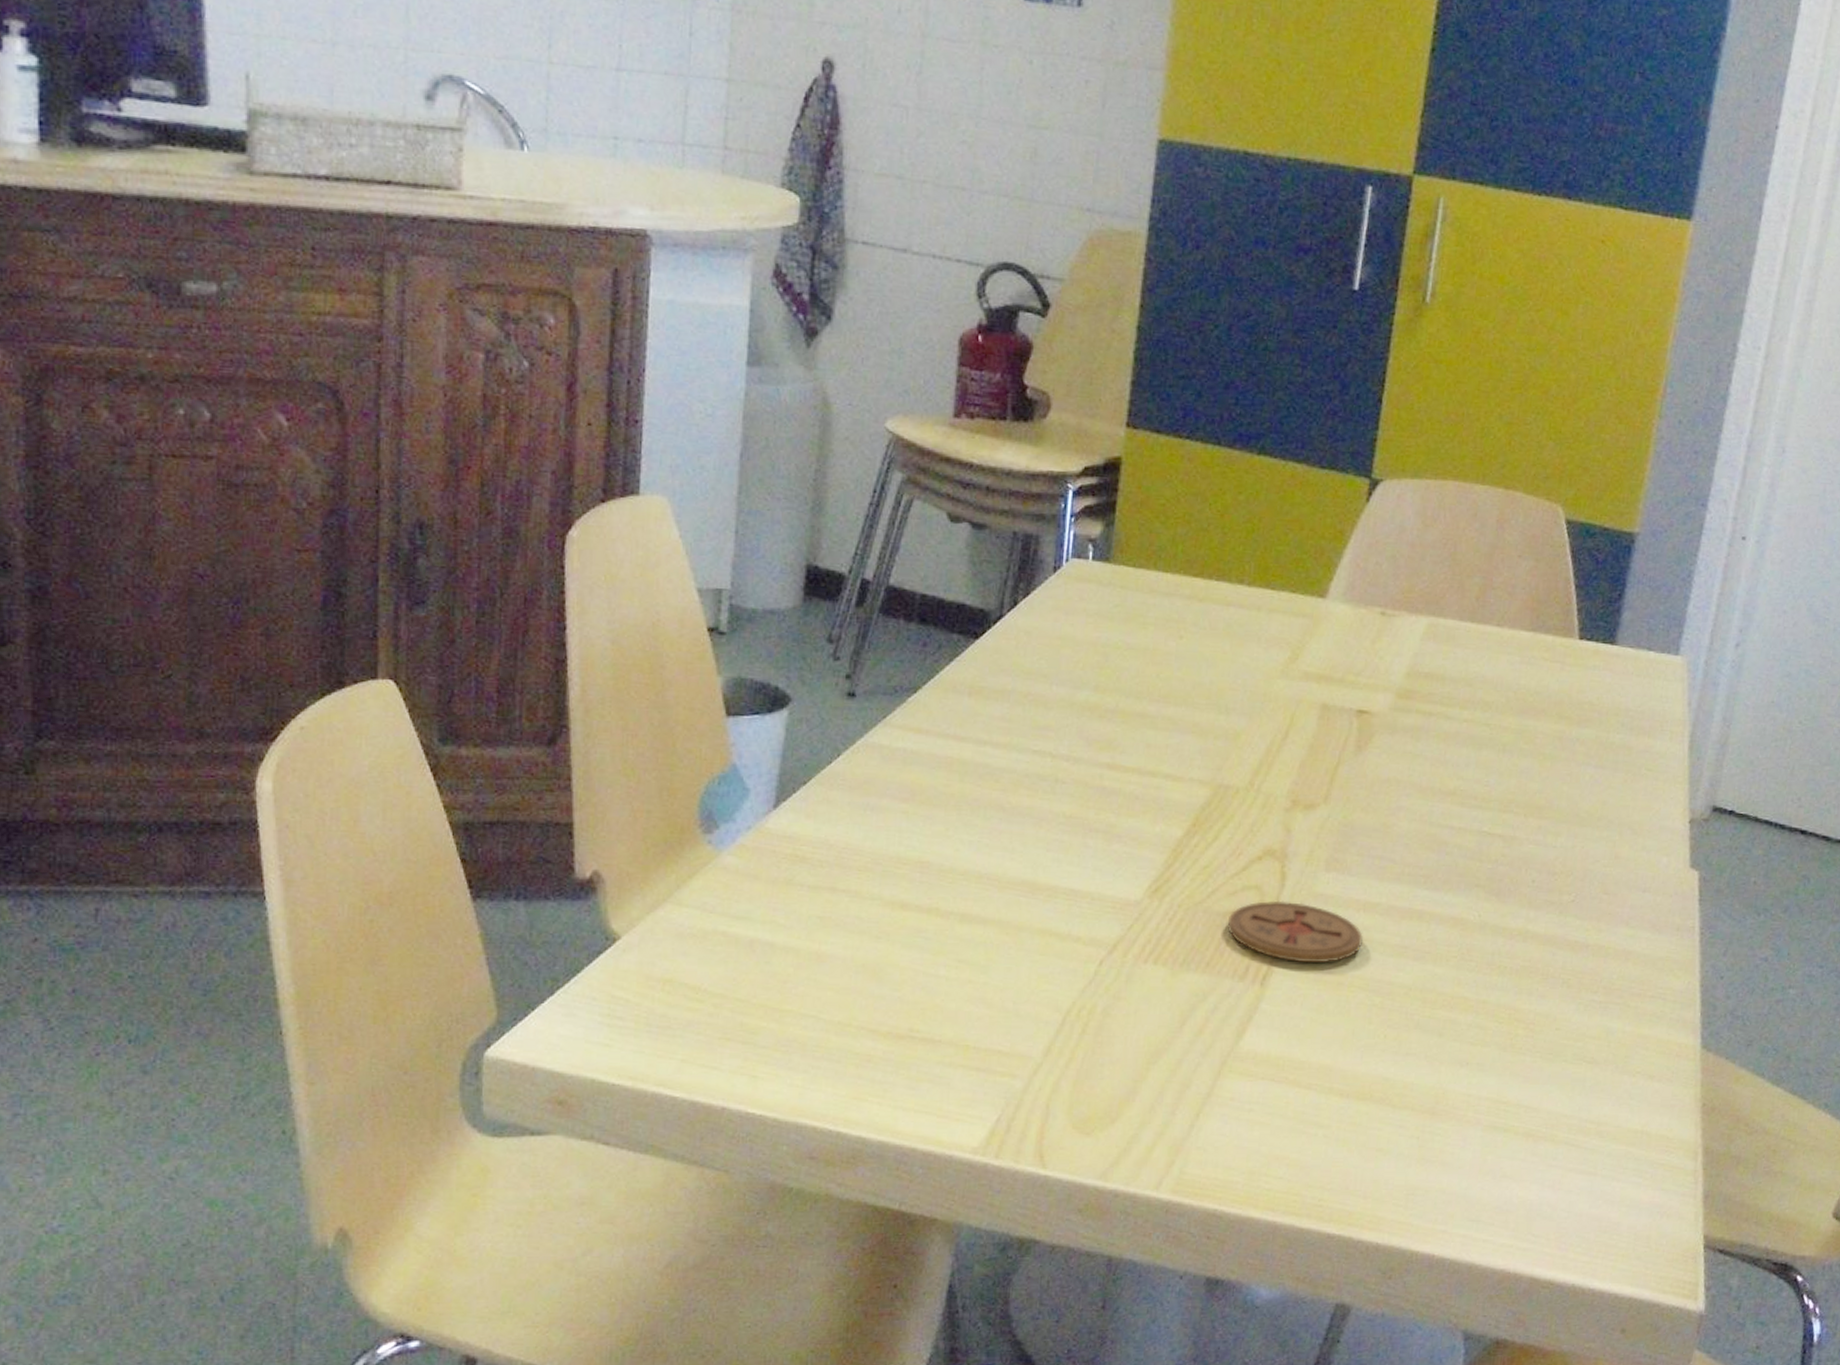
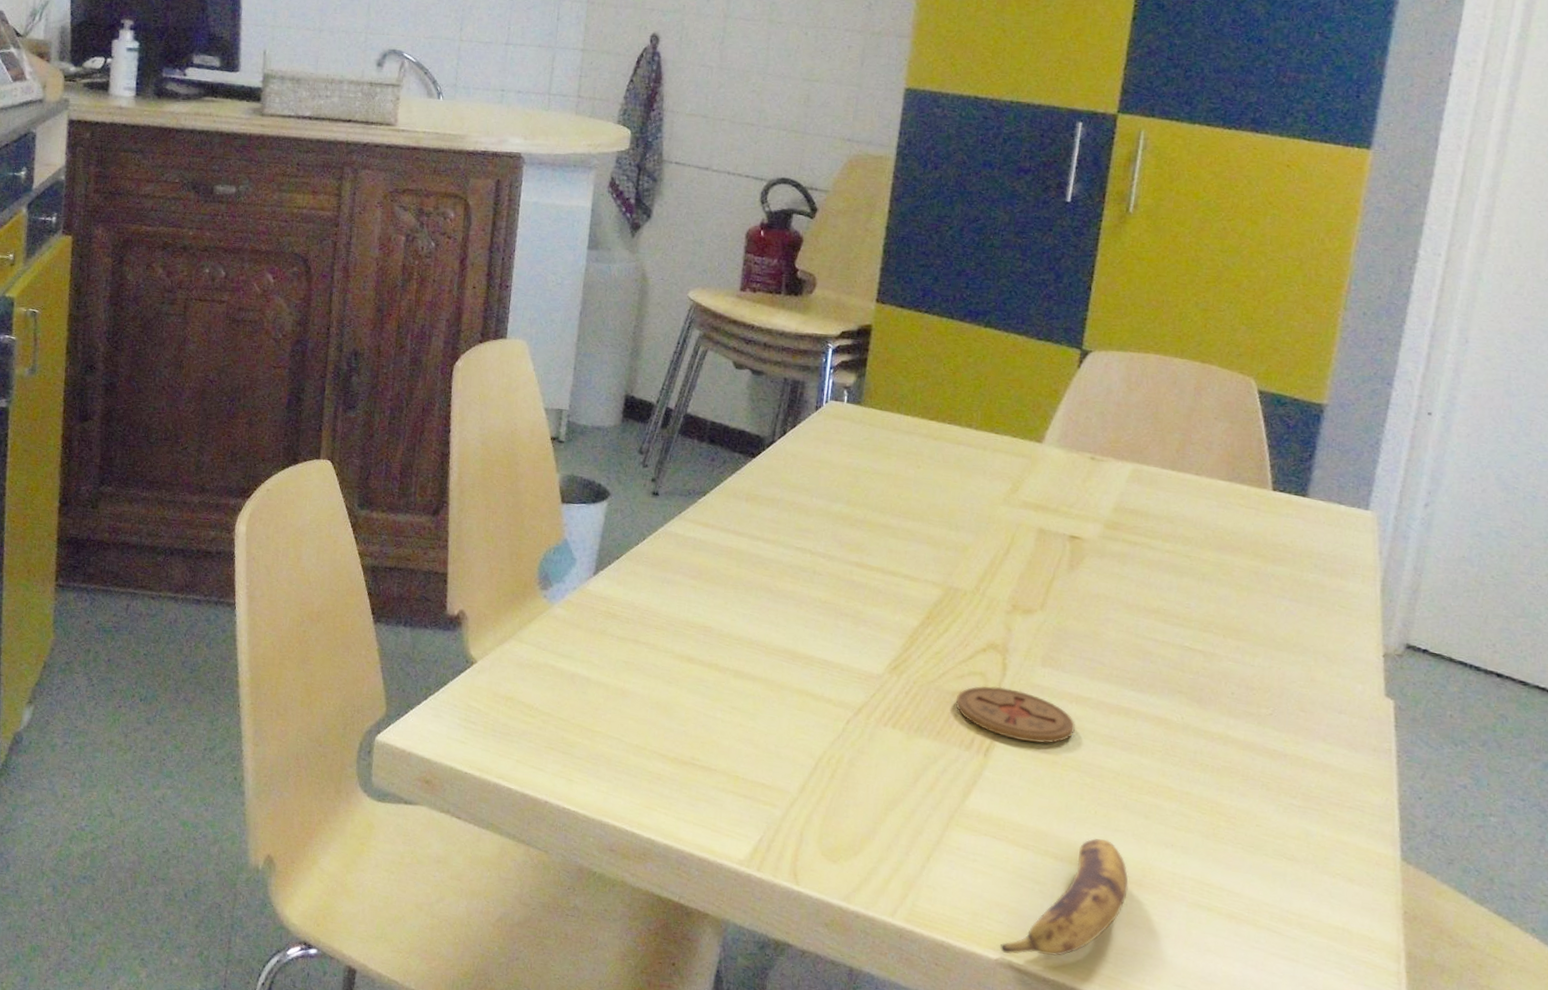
banana: none [1280,1066,1421,1212] -> present [1000,838,1129,956]

